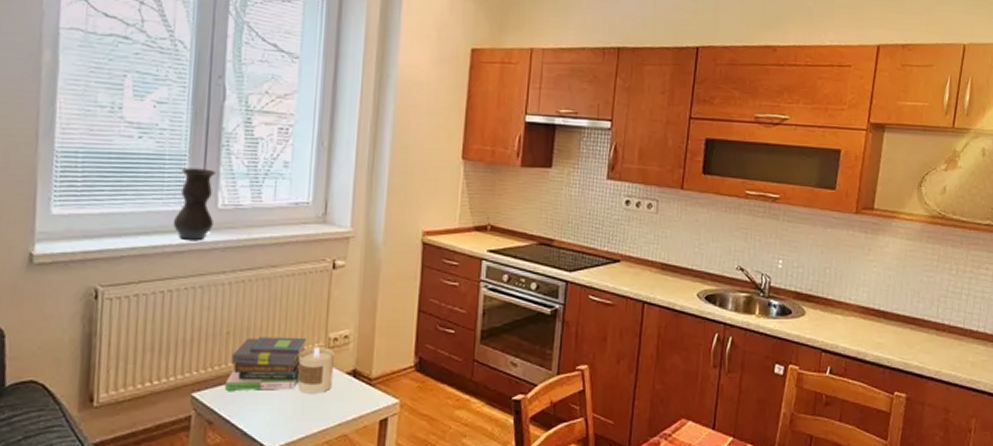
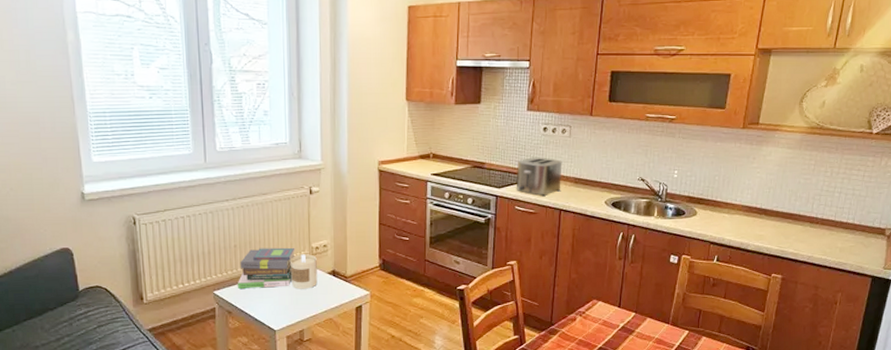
vase: present [172,168,217,241] -> none [184,120,214,178]
toaster: none [590,235,647,285] -> present [516,157,562,197]

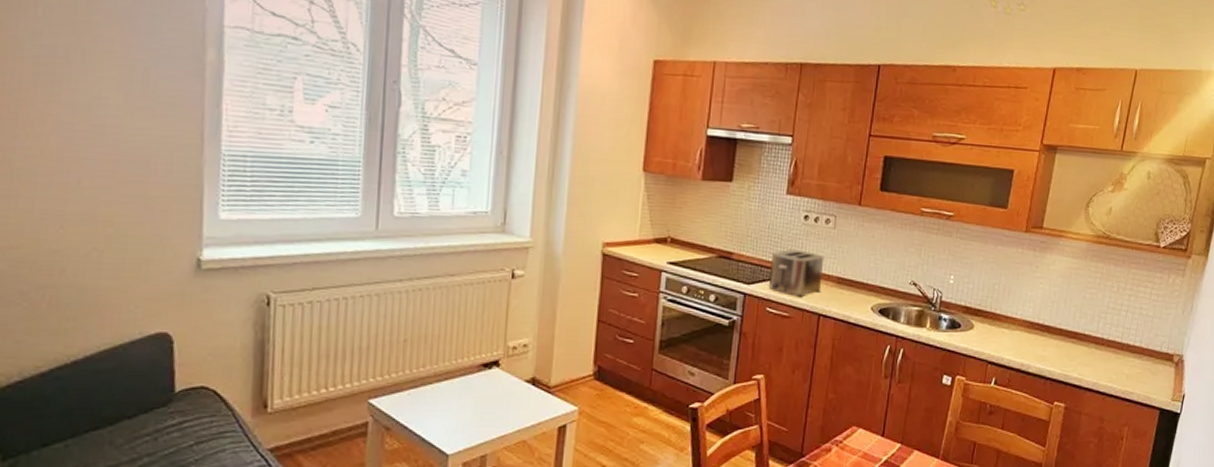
books: present [237,247,295,289] -> none [401,344,486,398]
candle: present [289,254,317,289] -> none [476,355,513,401]

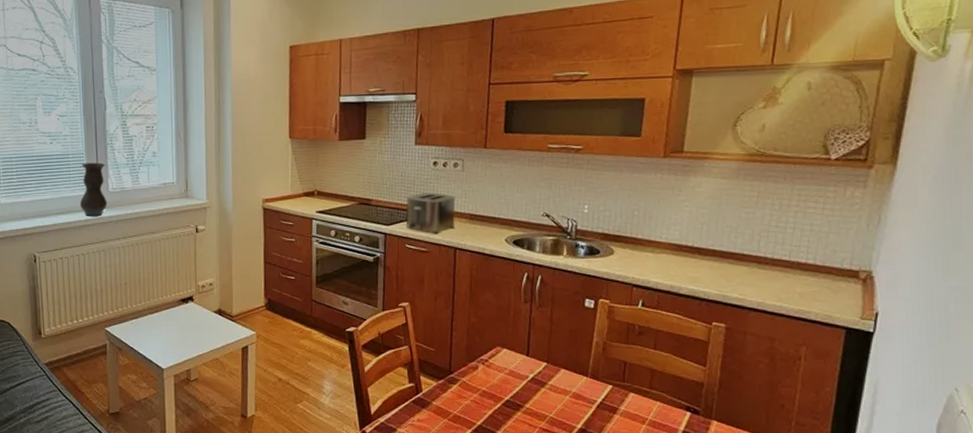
vase: none [347,174,392,249] -> present [79,162,107,217]

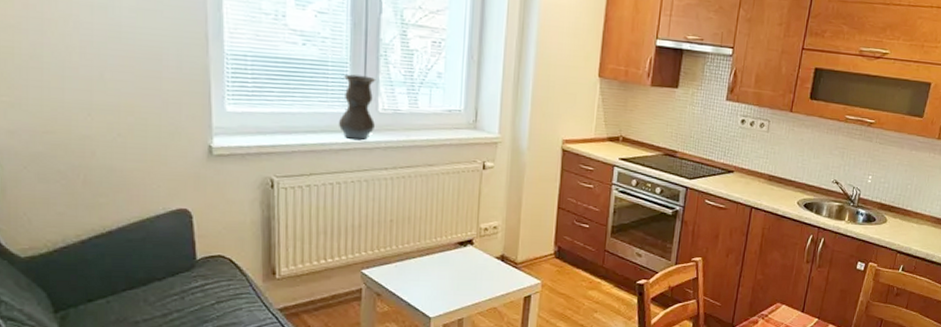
toaster: present [405,192,456,235] -> none [707,149,758,192]

